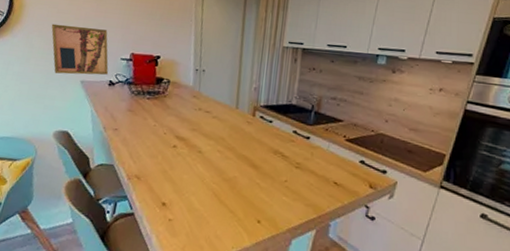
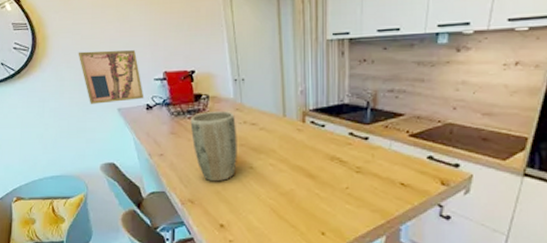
plant pot: none [148,95,192,162] -> present [190,111,237,182]

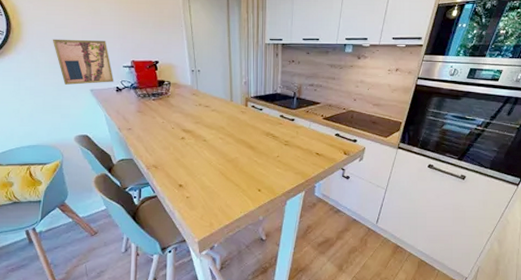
plant pot: present [190,111,237,182] -> none [154,95,194,151]

